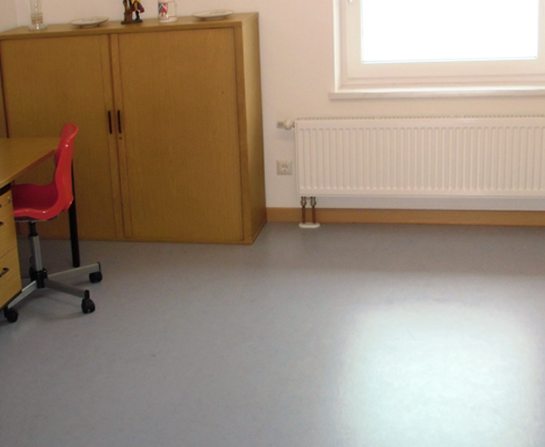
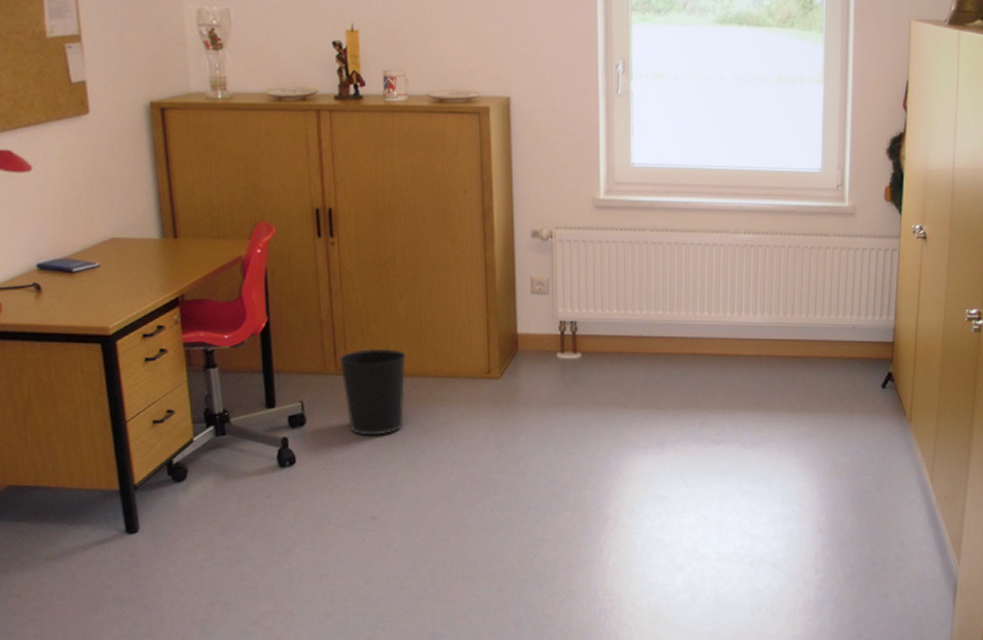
wastebasket: none [126,220,178,290] -> present [338,348,407,436]

